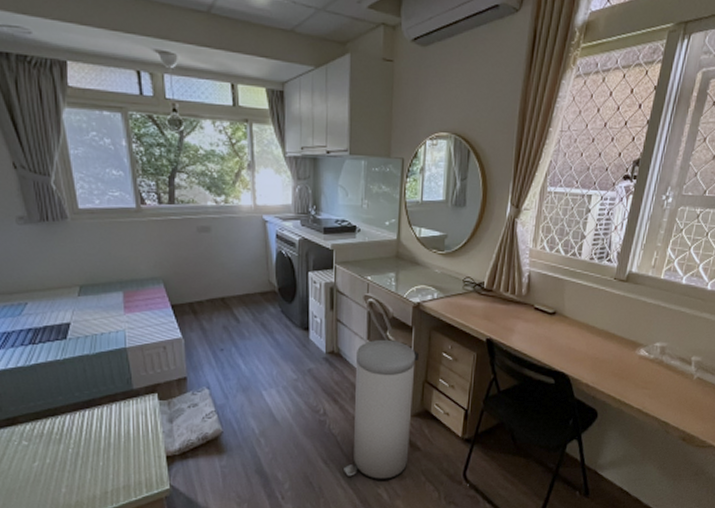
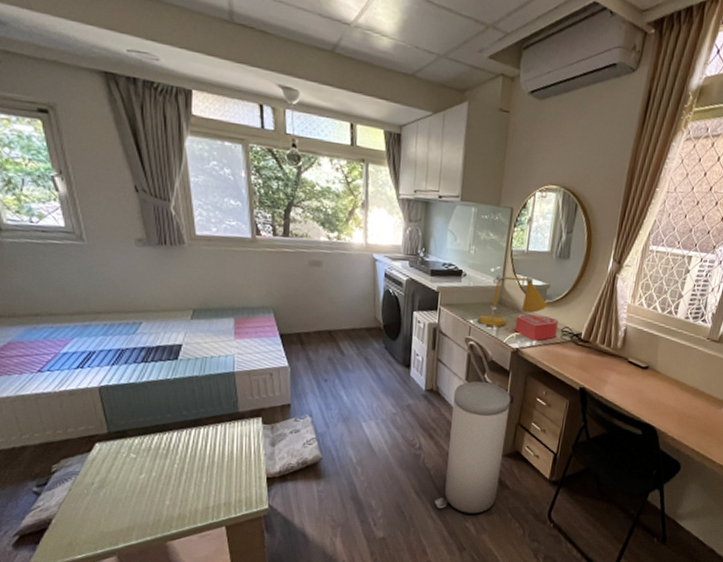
table lamp: none [375,227,447,282] -> present [477,274,548,327]
jewelry box: none [415,265,459,294] -> present [515,313,558,342]

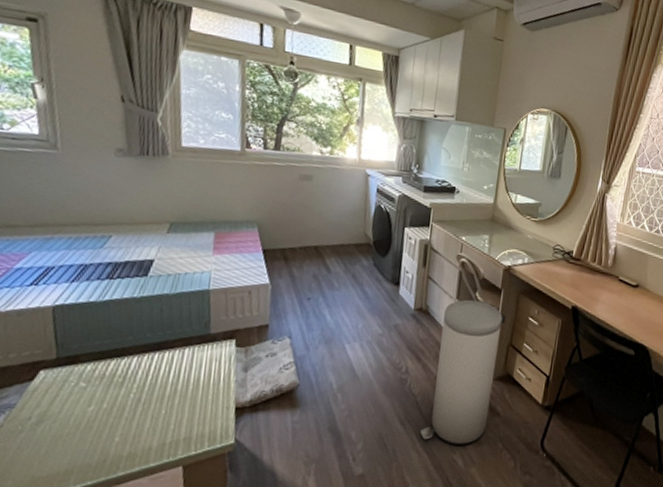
table lamp: present [477,274,548,327] -> none [469,191,540,244]
jewelry box: present [515,313,558,342] -> none [507,230,550,259]

